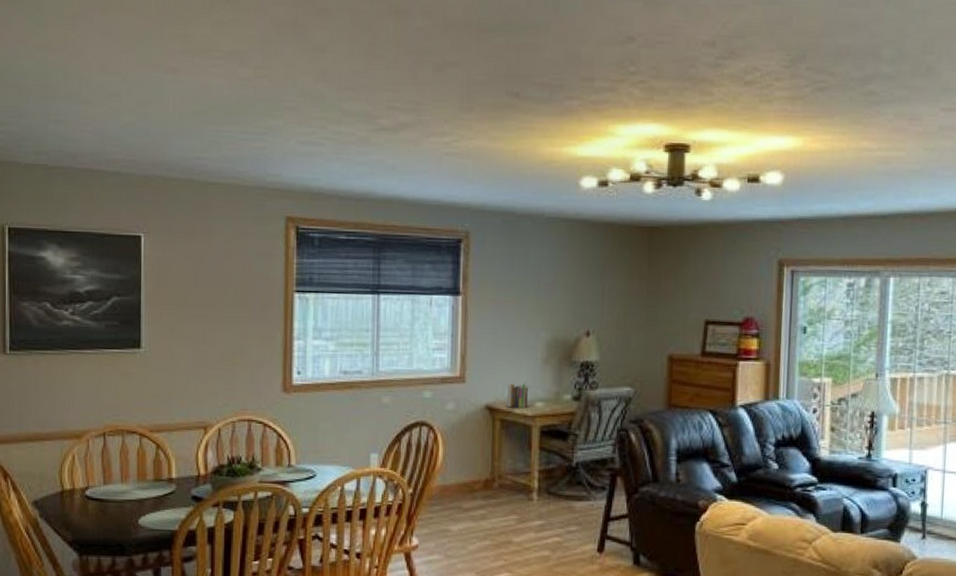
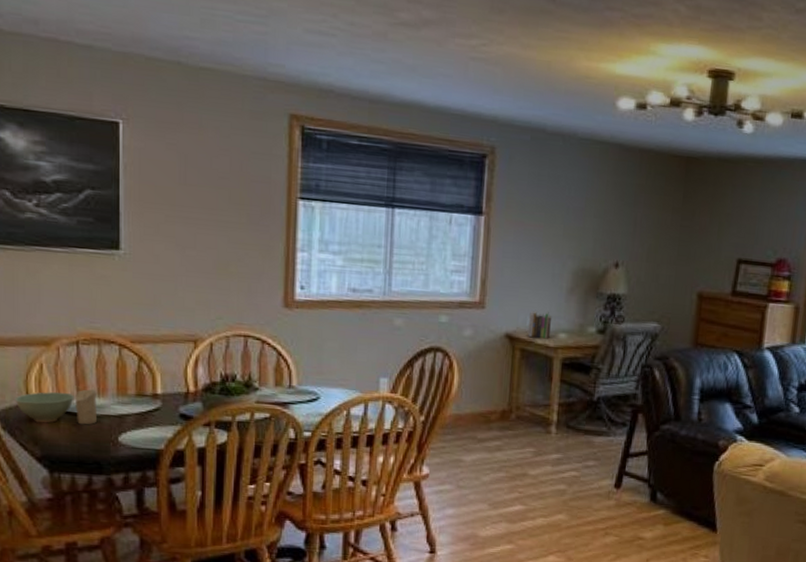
bowl: none [51,480,101,510] -> present [15,392,74,424]
candle: none [102,477,120,510] -> present [76,389,96,425]

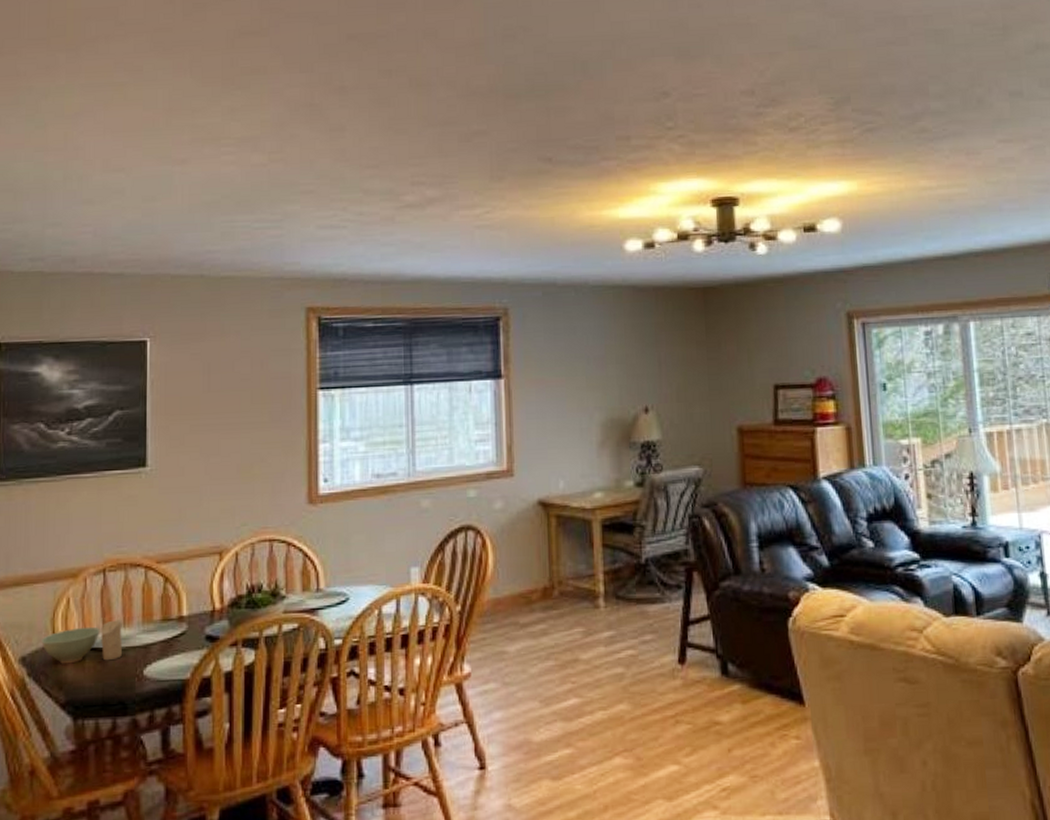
books: present [528,310,551,339] -> none [561,469,585,502]

